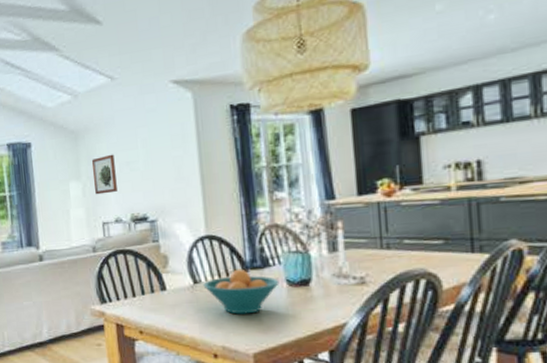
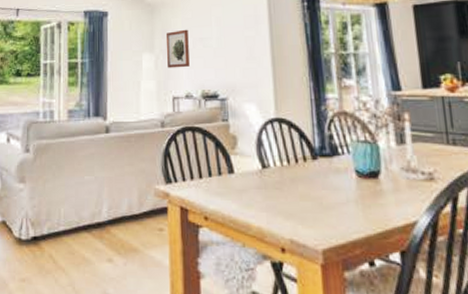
fruit bowl: present [203,269,279,315] -> none [272,155,349,205]

